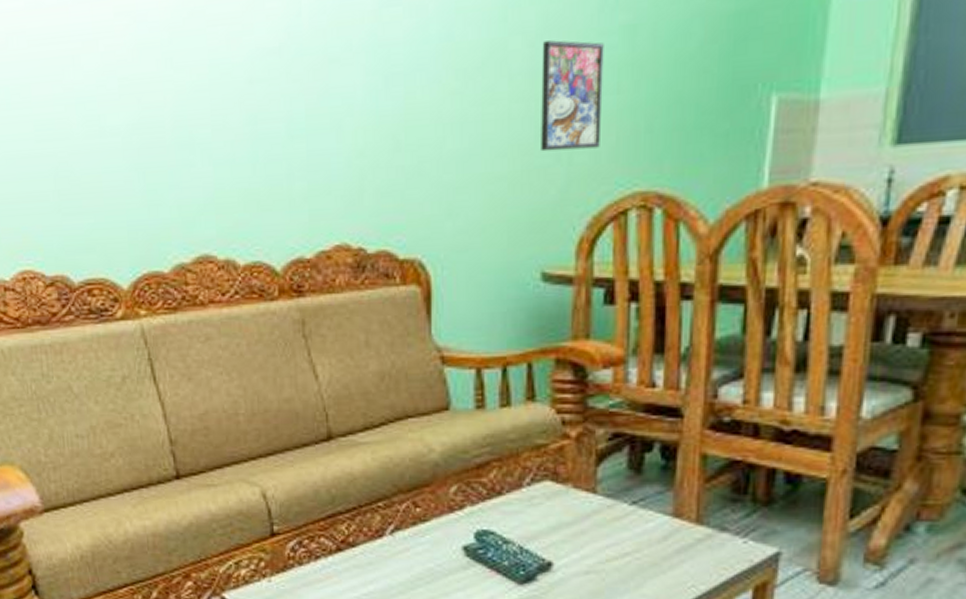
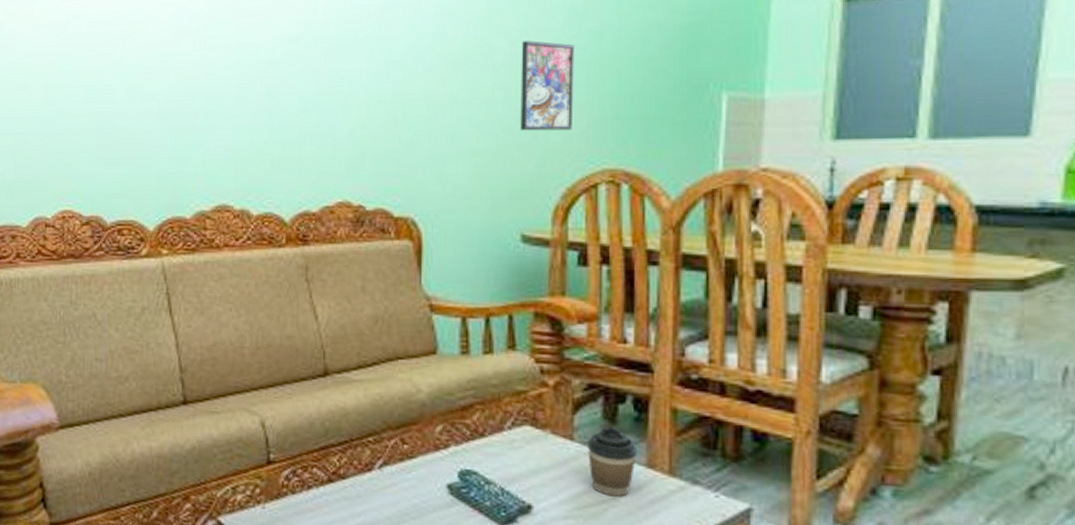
coffee cup: none [610,477,664,549] -> present [587,426,638,497]

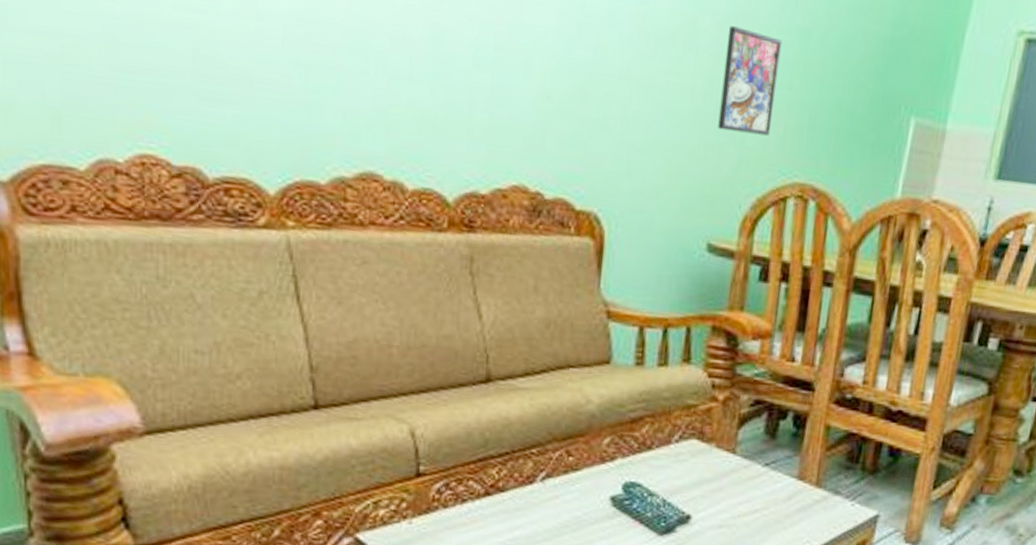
coffee cup: present [587,426,638,497] -> none [747,441,792,507]

